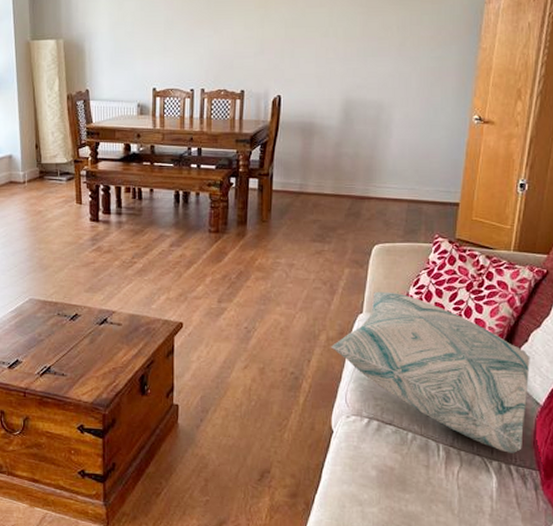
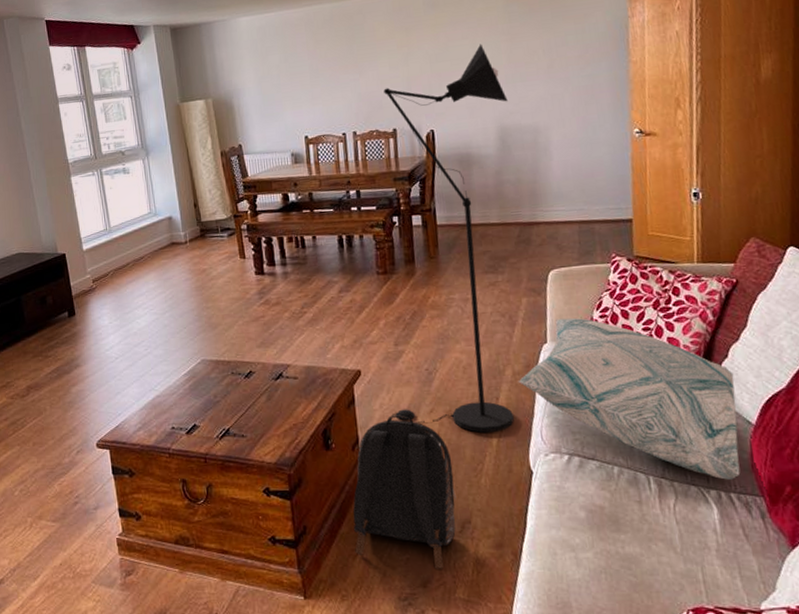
backpack: none [159,368,259,512] -> present [352,414,456,569]
floor lamp: none [206,13,357,392] -> present [384,44,514,433]

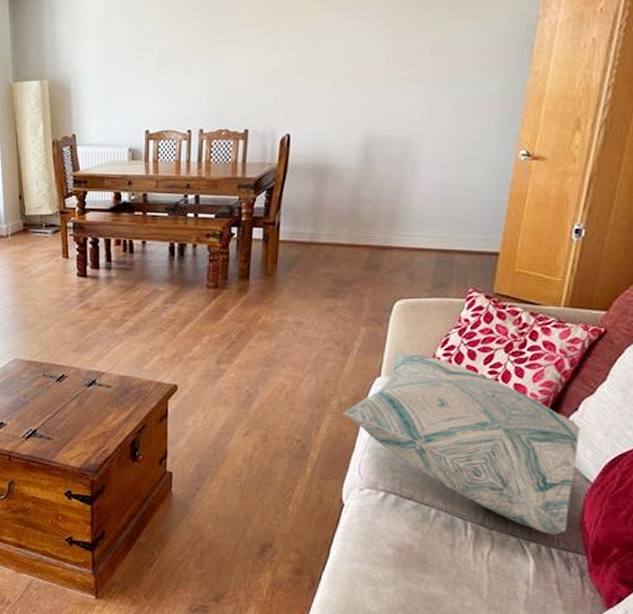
backpack: present [352,414,456,569] -> none [151,433,261,587]
floor lamp: present [384,44,514,433] -> none [202,37,380,461]

